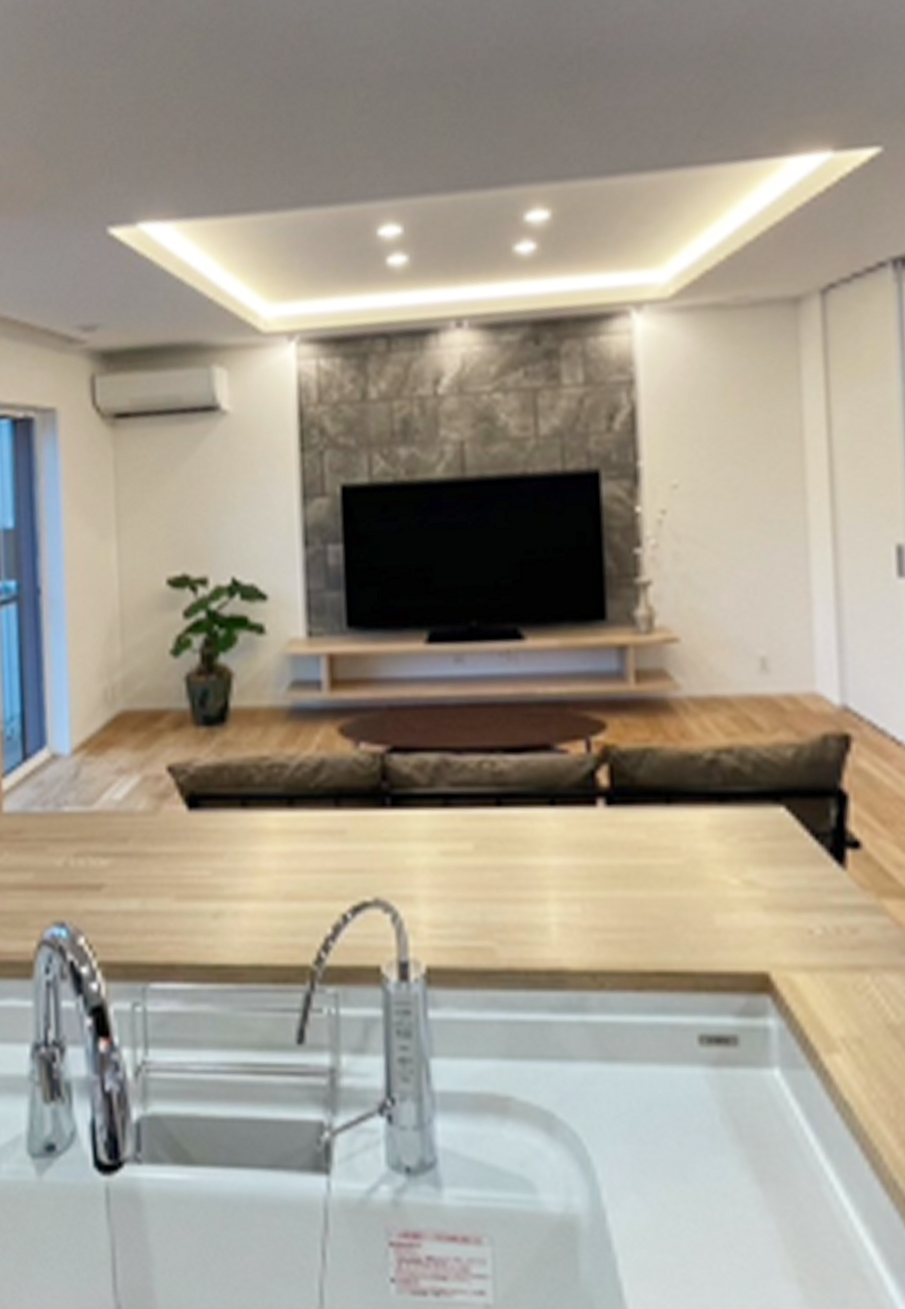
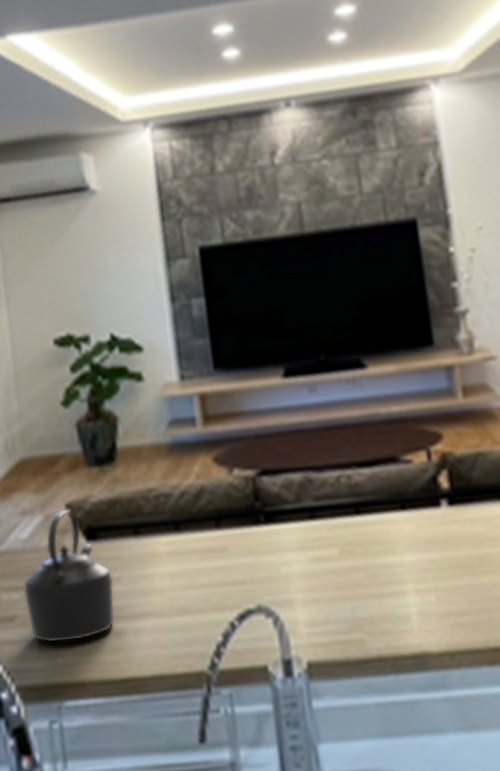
kettle: none [113,770,215,919] -> present [23,508,115,643]

